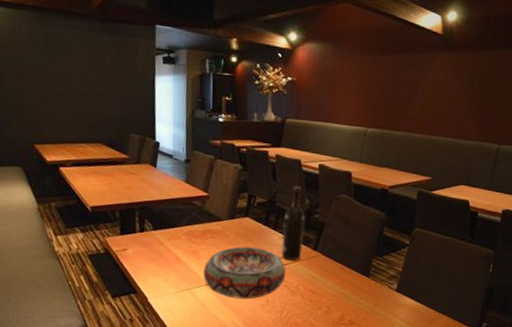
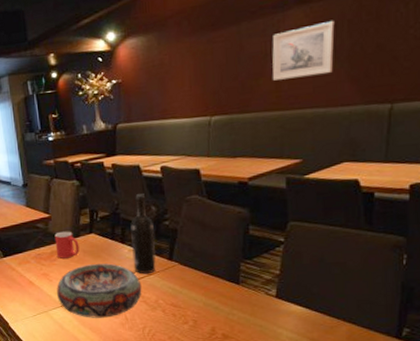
mug: none [209,211,233,239] -> present [54,231,80,259]
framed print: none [420,69,470,112] -> present [272,20,335,81]

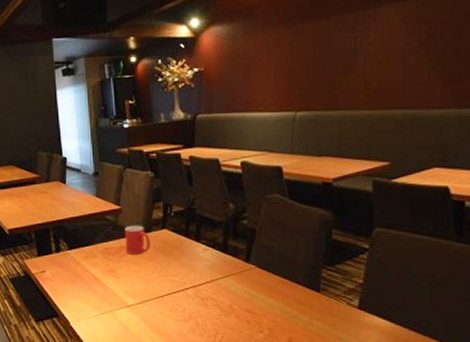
decorative bowl: present [57,263,142,318] -> none [124,262,215,322]
wine bottle: present [130,194,156,275] -> none [206,189,233,276]
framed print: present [272,20,335,81] -> none [362,19,427,78]

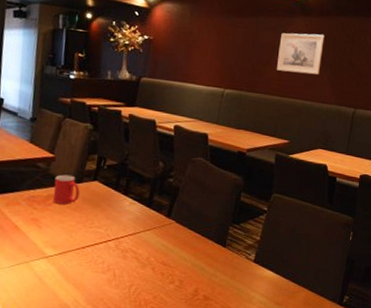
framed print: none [362,19,427,78] -> present [277,33,325,75]

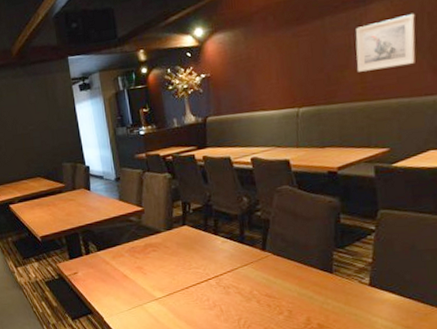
mug: present [53,174,80,204] -> none [148,223,173,251]

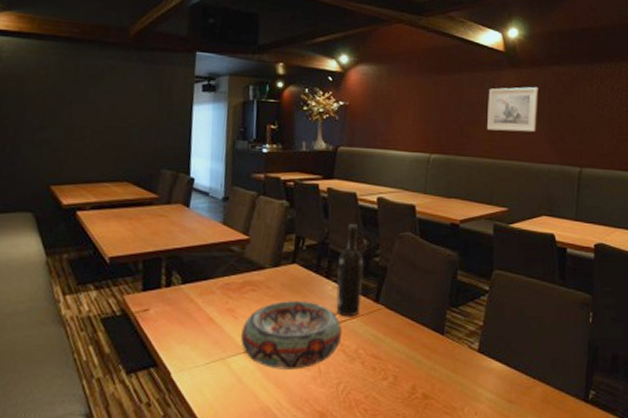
decorative bowl: none [151,255,236,311] -> present [241,301,342,370]
wine bottle: none [223,185,250,266] -> present [336,224,364,317]

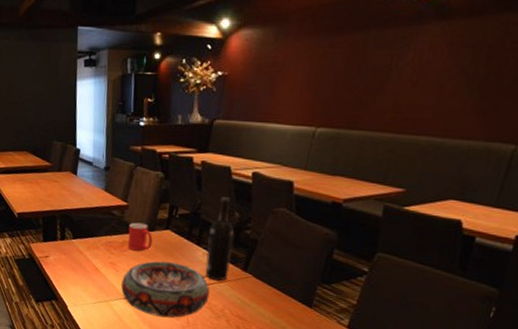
mug: none [249,258,278,291] -> present [128,222,153,251]
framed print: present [487,86,538,133] -> none [392,42,473,102]

